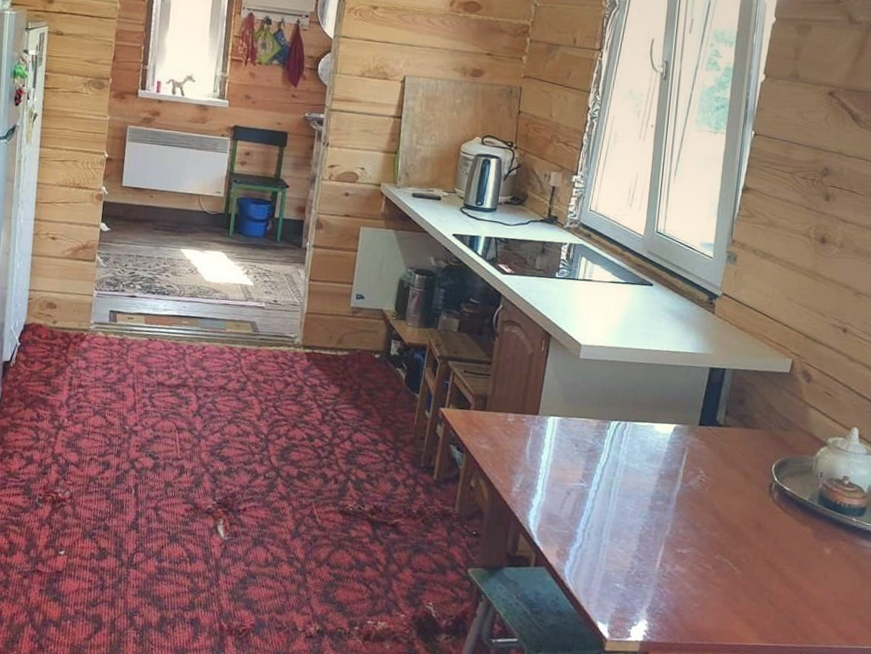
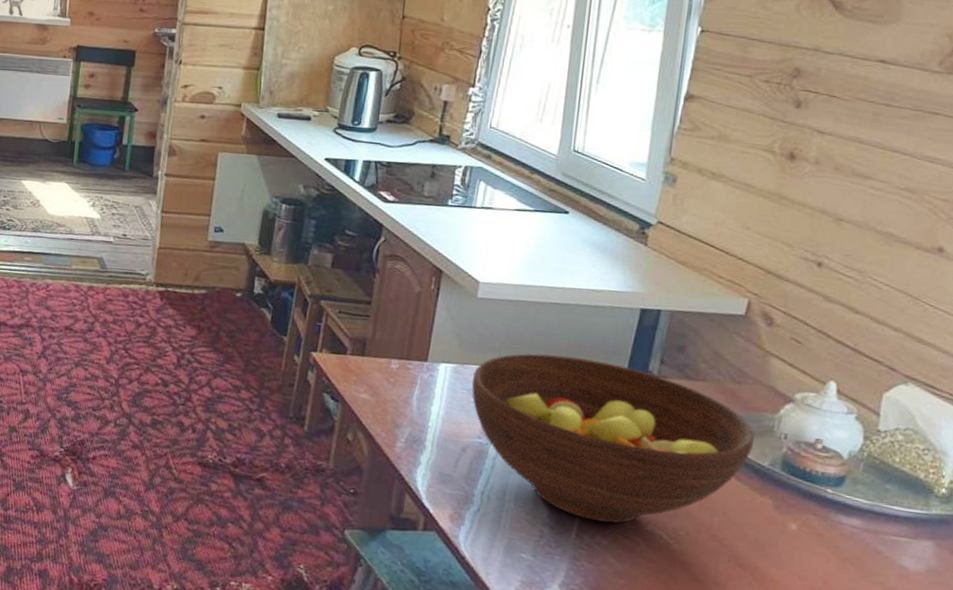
fruit bowl: none [575,407,799,554] -> present [471,353,755,523]

